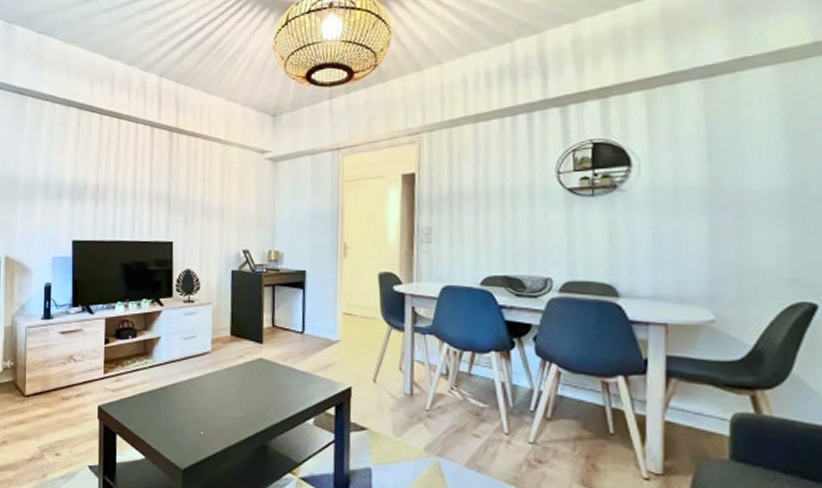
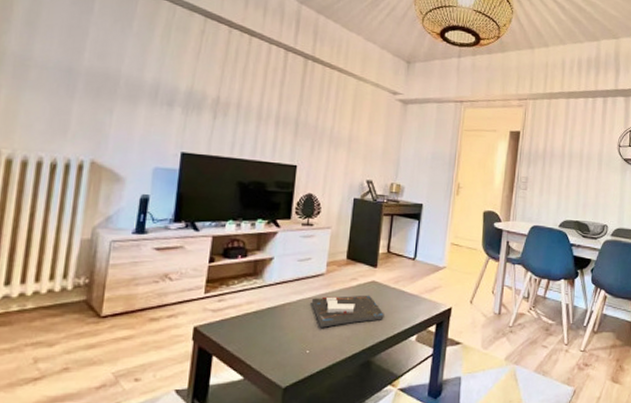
board game: none [200,373,276,408] -> present [311,295,384,328]

